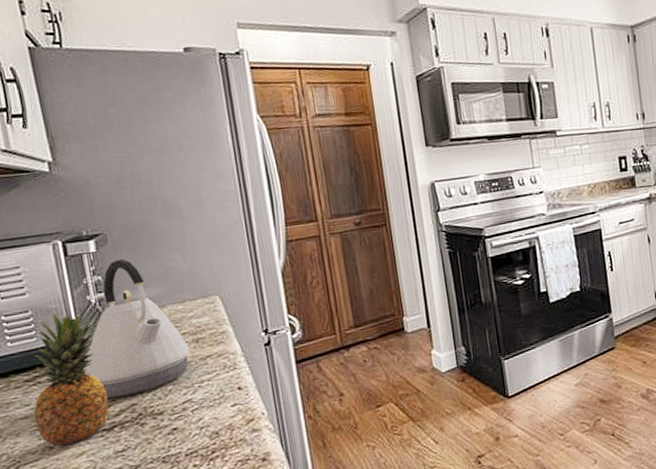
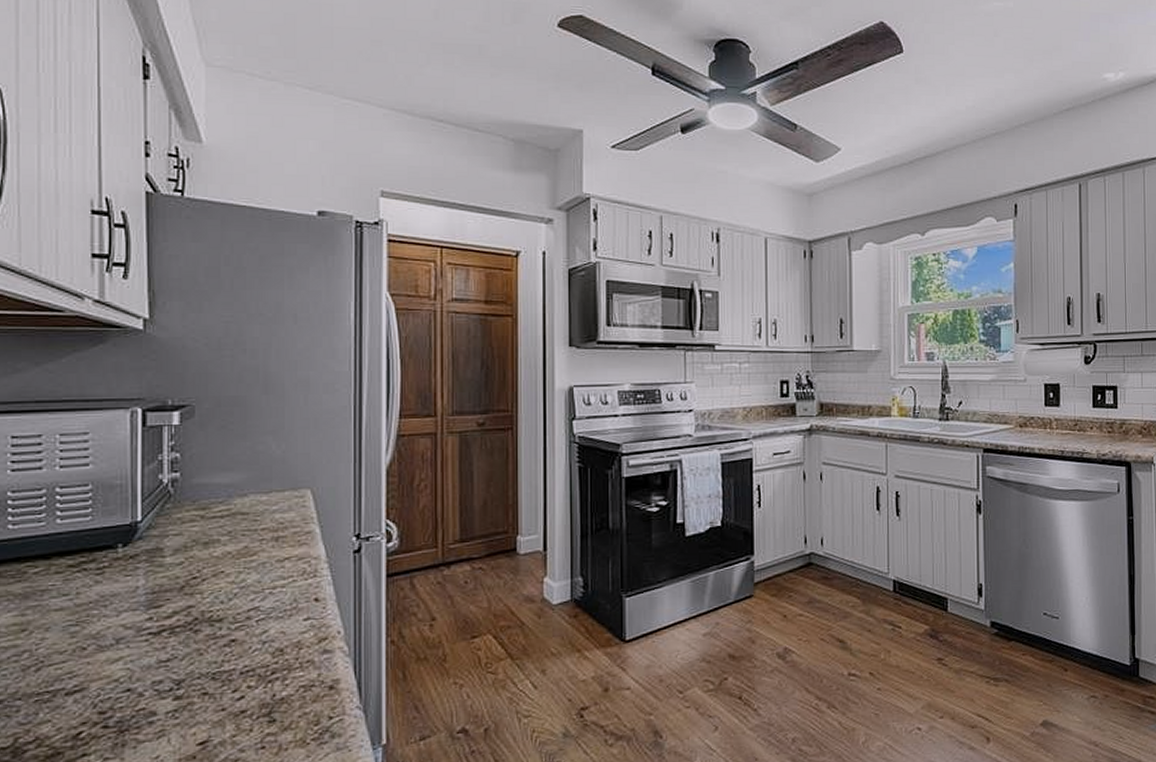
fruit: present [33,310,109,446] -> none [71,488,163,646]
kettle: present [83,258,190,398] -> none [140,436,266,596]

